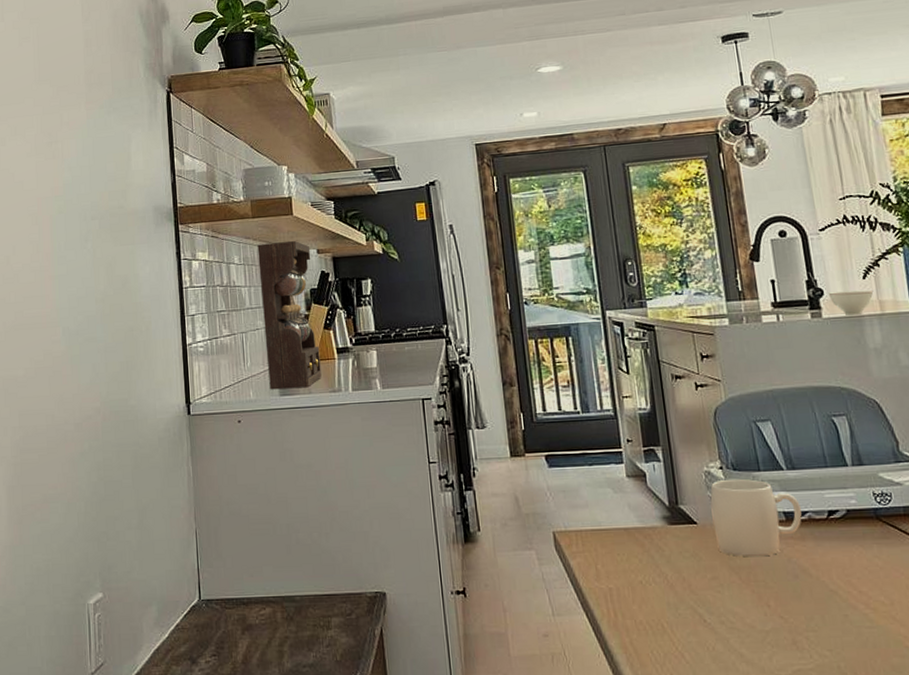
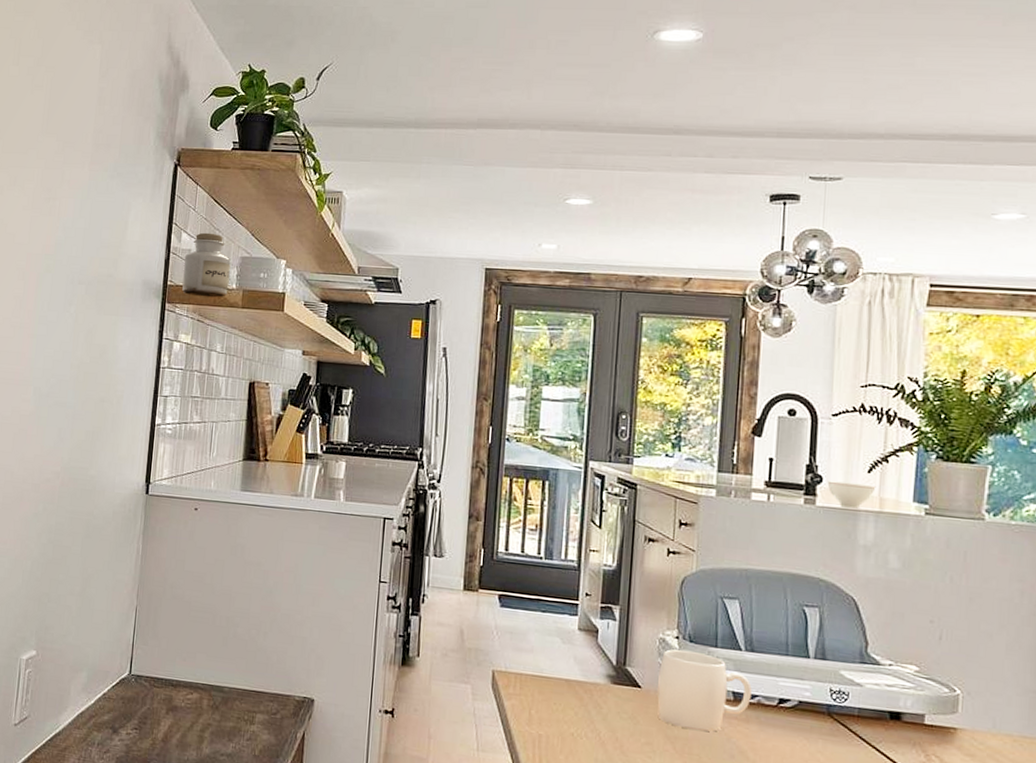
jar: none [189,151,237,214] -> present [182,232,231,298]
spice rack: present [257,241,322,390] -> none [232,336,296,487]

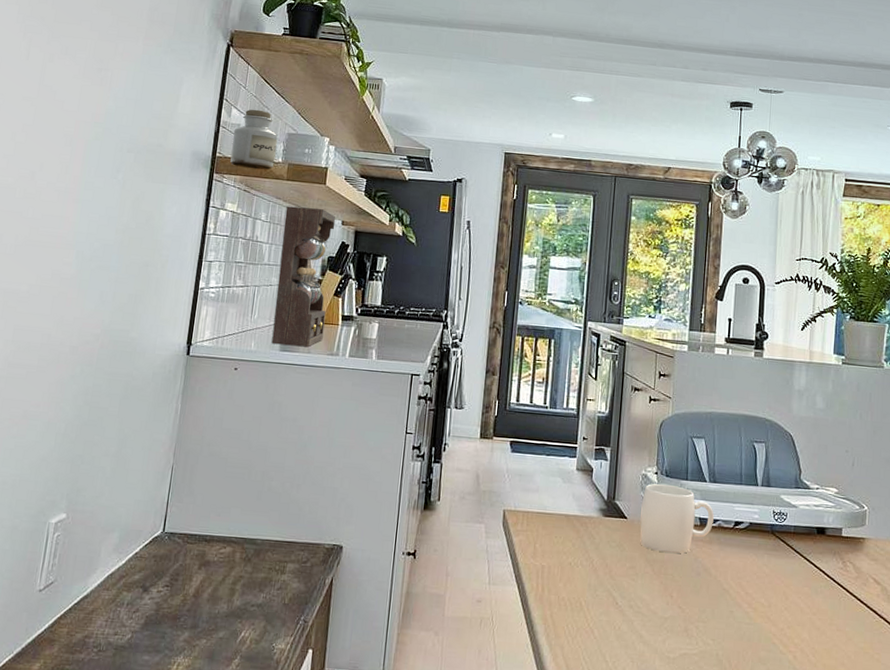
spice rack: none [232,336,296,487] -> present [271,206,336,347]
bowl: present [827,480,876,509] -> none [771,337,807,360]

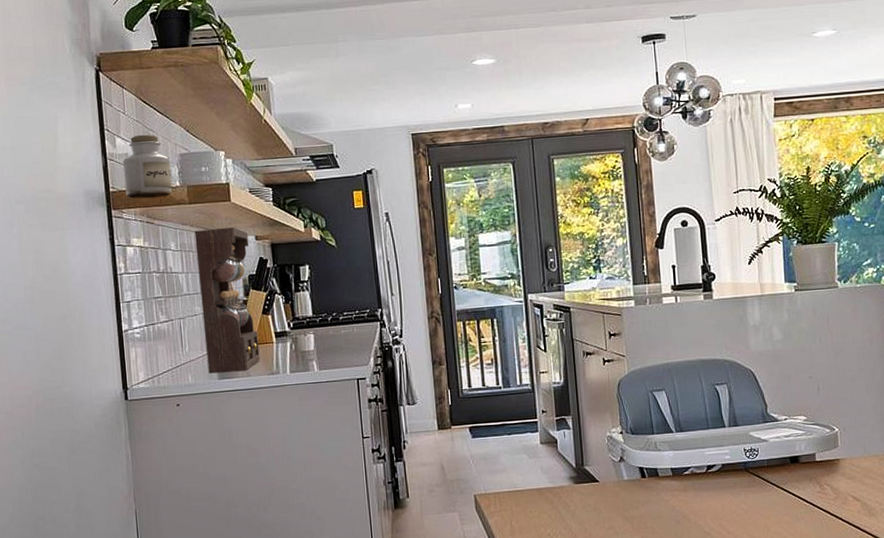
mug: present [639,483,714,554] -> none [610,441,686,509]

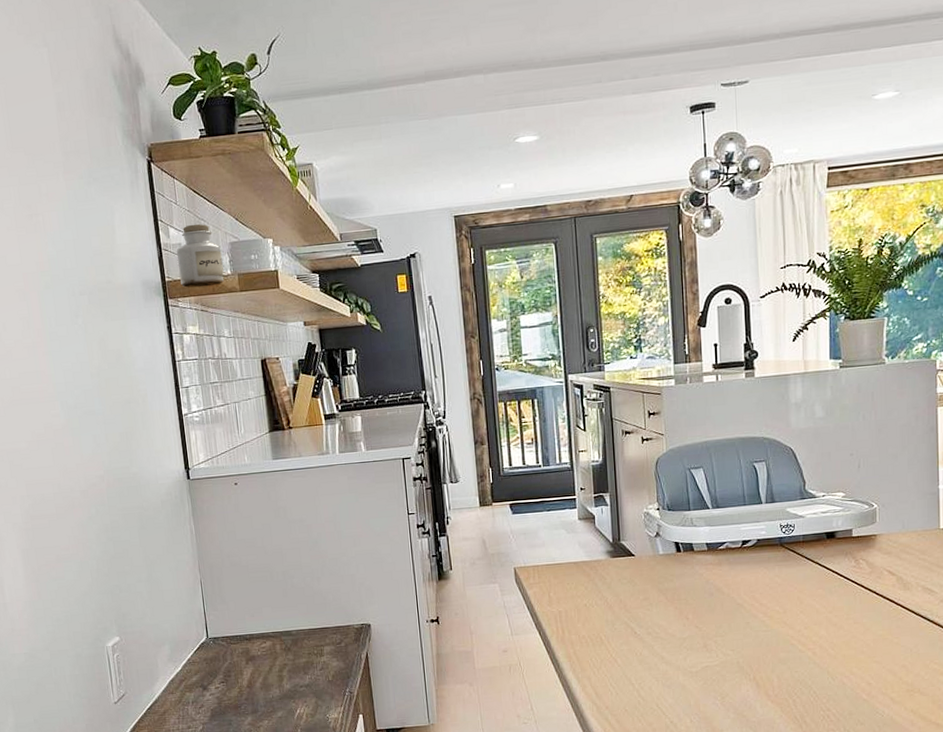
spice rack: present [194,227,260,374] -> none [246,314,311,455]

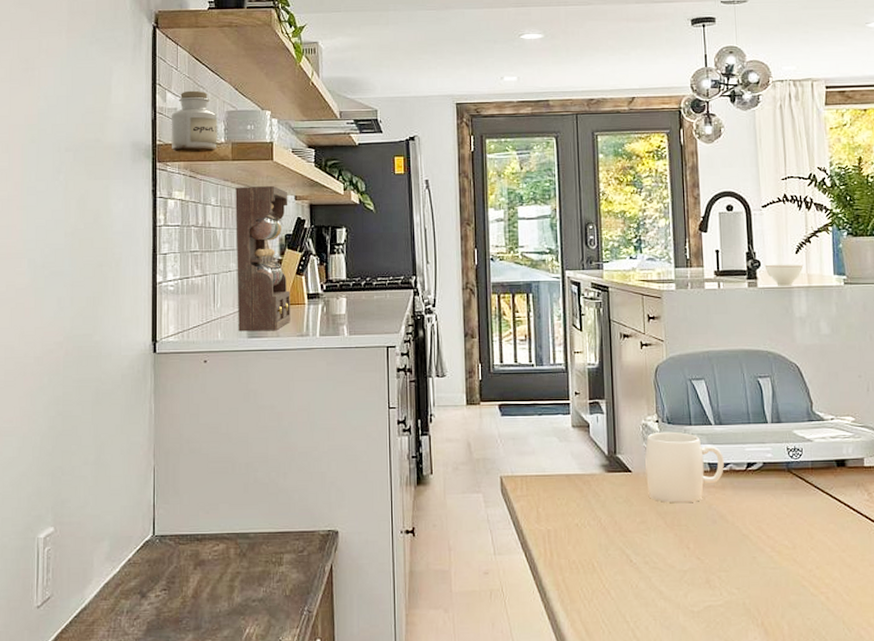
spice rack: none [246,314,311,455] -> present [235,186,291,332]
mug: none [646,517,721,581] -> present [644,431,724,504]
bowl: none [762,351,800,374] -> present [764,264,804,286]

